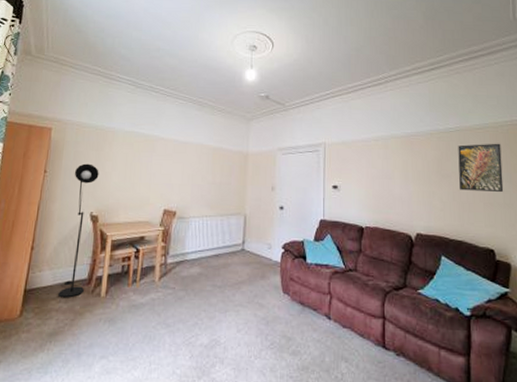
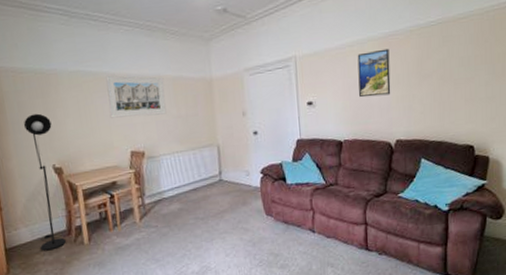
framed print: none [152,138,206,179] -> present [105,75,167,118]
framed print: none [381,146,412,189] -> present [357,48,391,98]
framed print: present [458,143,504,193] -> none [440,32,486,90]

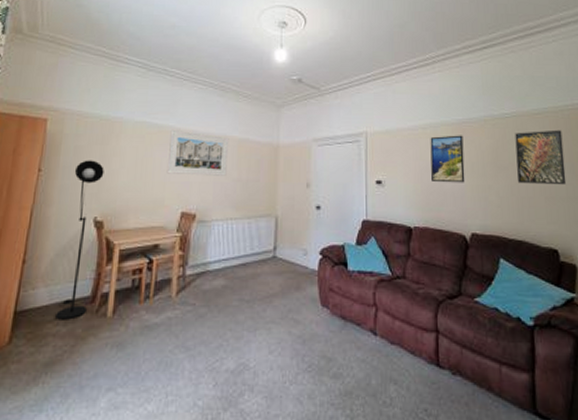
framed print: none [440,32,486,90] -> present [515,130,567,185]

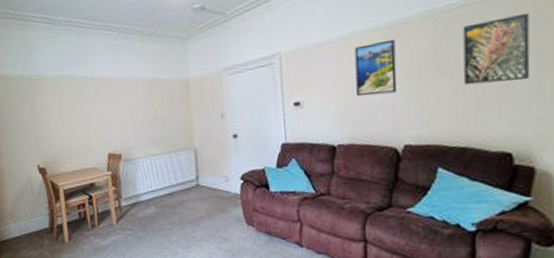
floor lamp: present [55,160,104,320] -> none [13,116,49,247]
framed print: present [166,129,229,176] -> none [85,79,143,121]

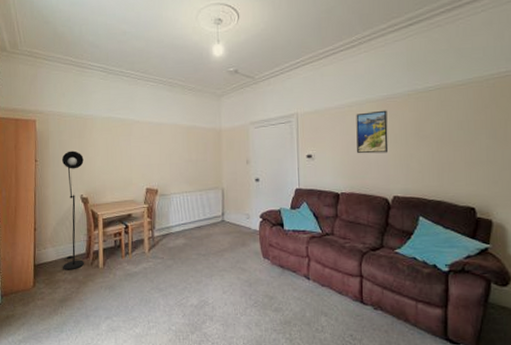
floor lamp: none [13,116,49,247] -> present [61,150,84,270]
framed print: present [463,12,530,85] -> none [438,98,487,151]

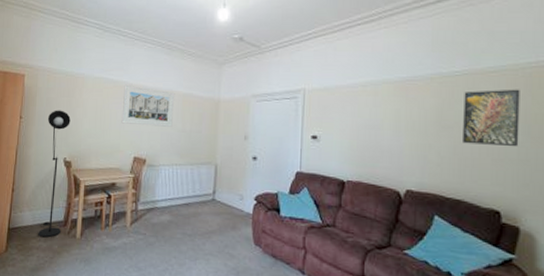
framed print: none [131,122,180,159] -> present [121,84,175,127]
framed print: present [356,110,389,154] -> none [368,93,406,141]
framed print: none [438,98,487,151] -> present [463,89,520,147]

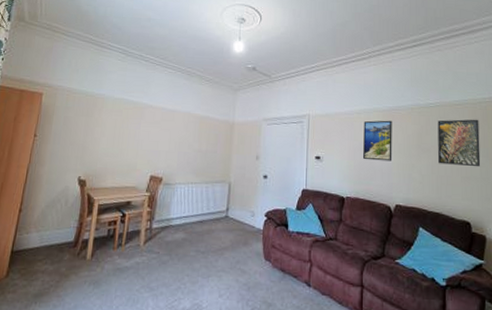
floor lamp: present [38,110,71,238] -> none [44,128,88,260]
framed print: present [121,84,175,127] -> none [139,106,193,147]
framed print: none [368,93,406,141] -> present [363,120,392,161]

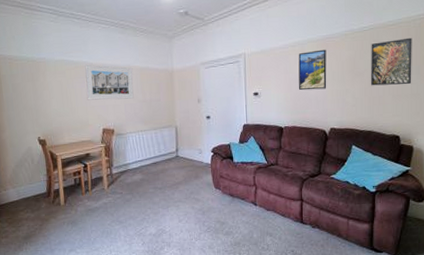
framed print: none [139,106,193,147] -> present [85,64,134,100]

